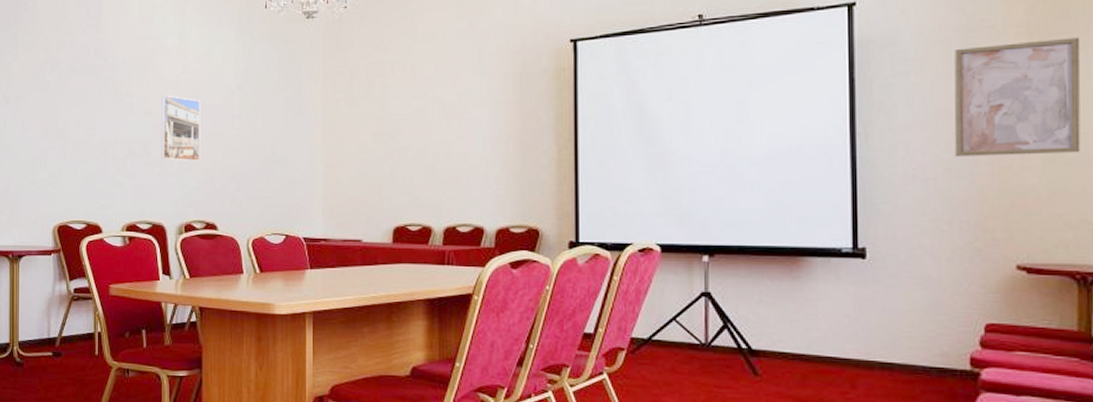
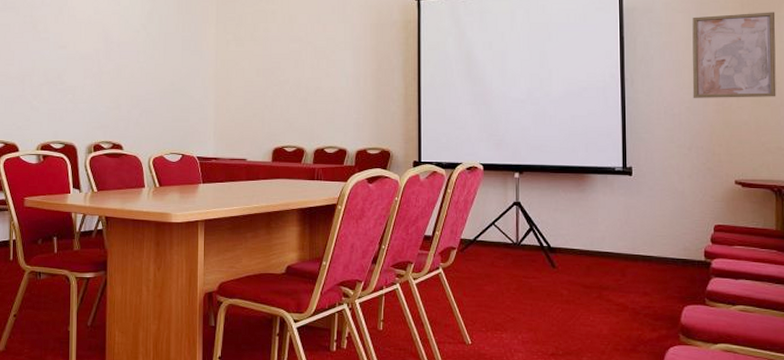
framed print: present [161,95,201,162] -> none [74,31,110,90]

